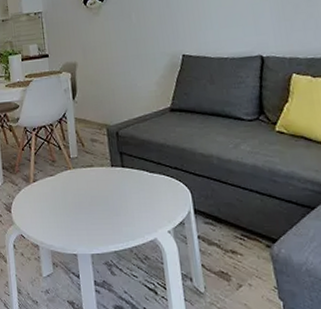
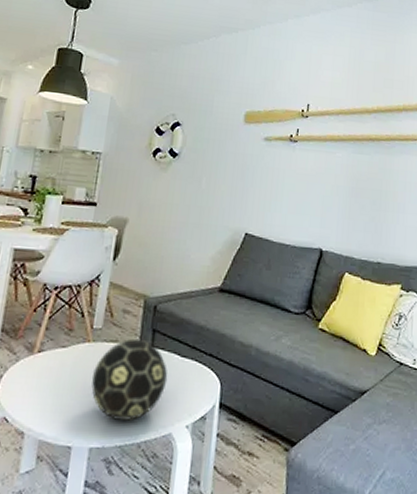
decorative ball: none [79,163,143,232] -> present [91,339,168,422]

